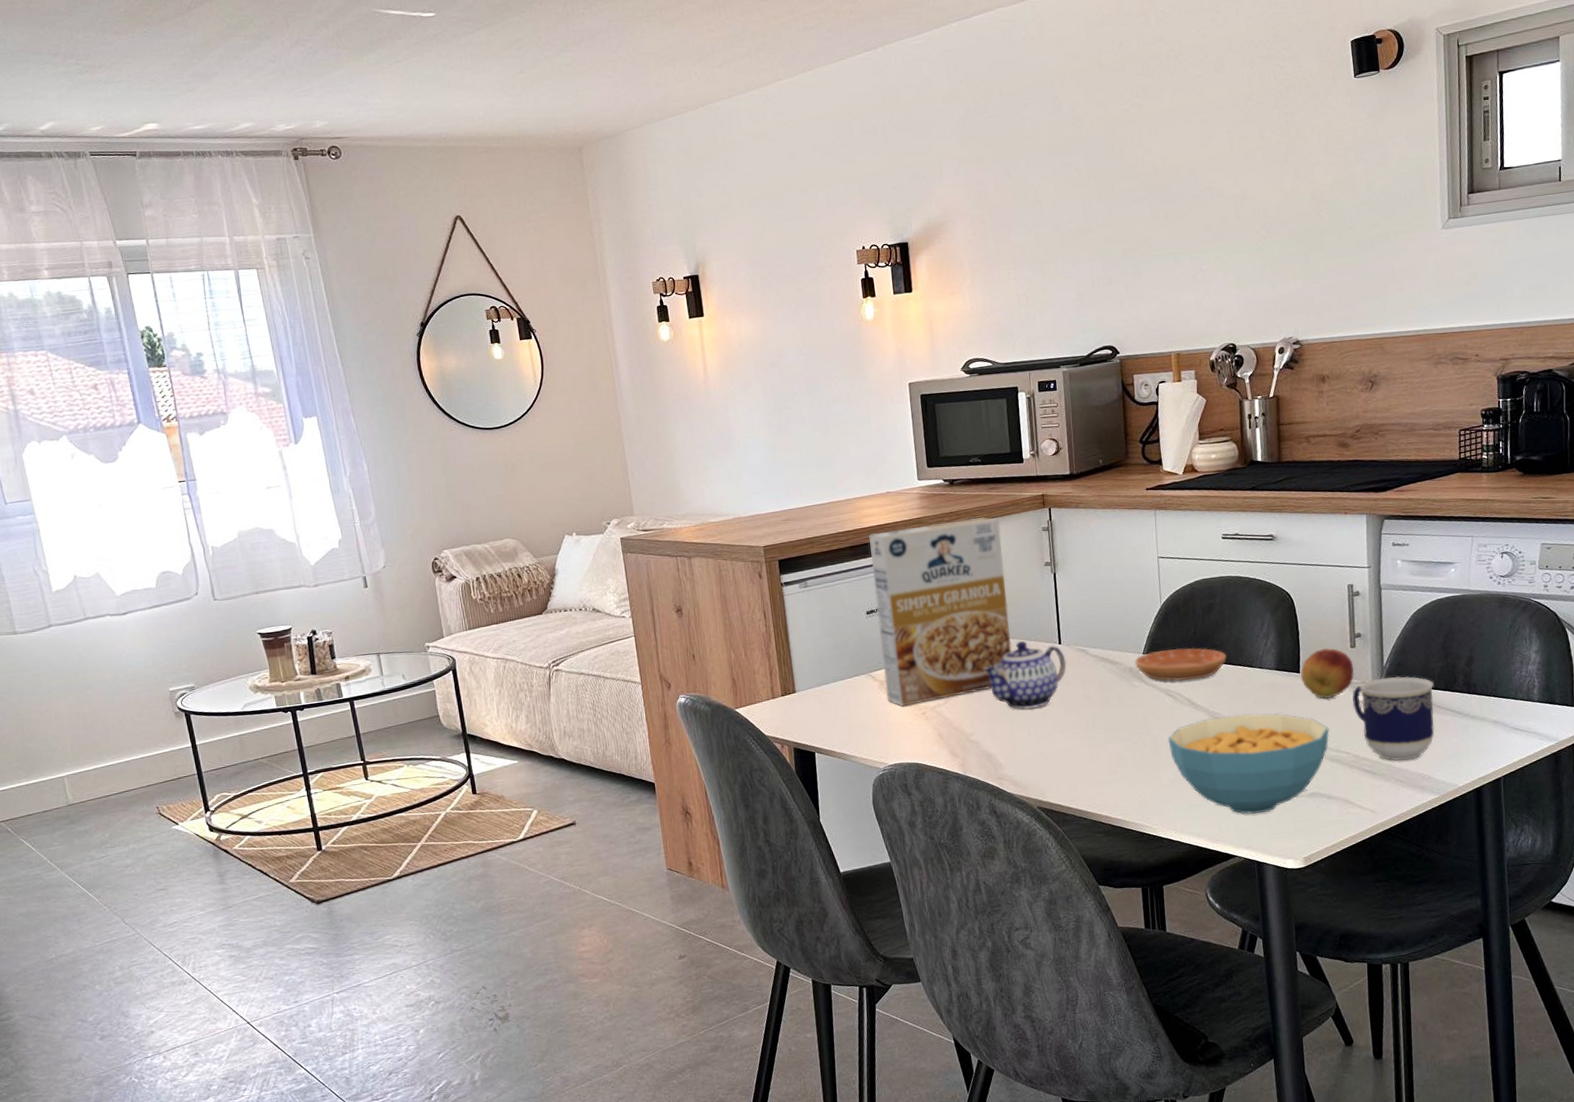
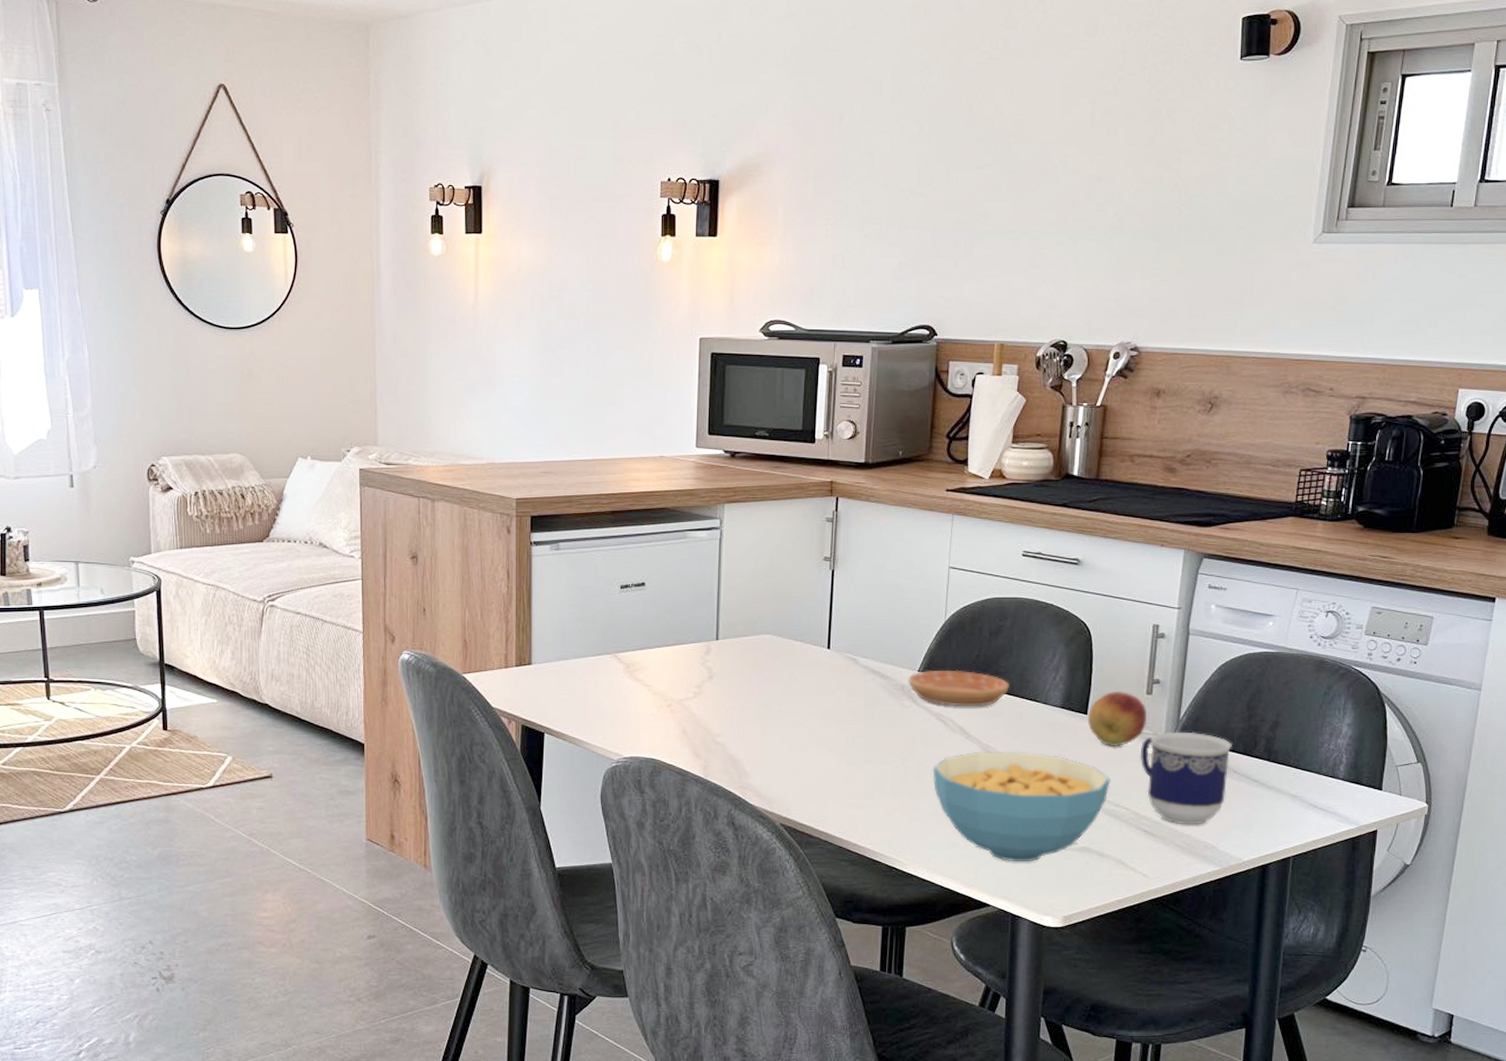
cereal box: present [868,516,1012,707] -> none [631,497,781,696]
teapot: present [982,641,1067,710] -> none [739,640,833,716]

